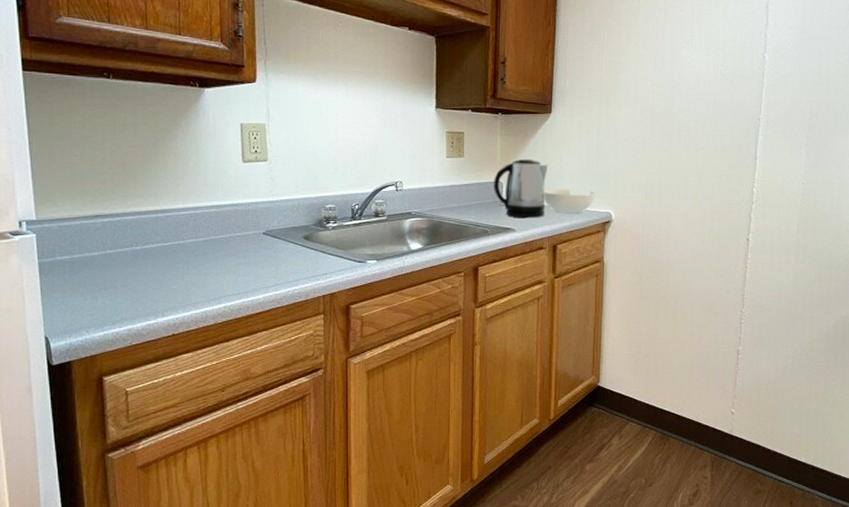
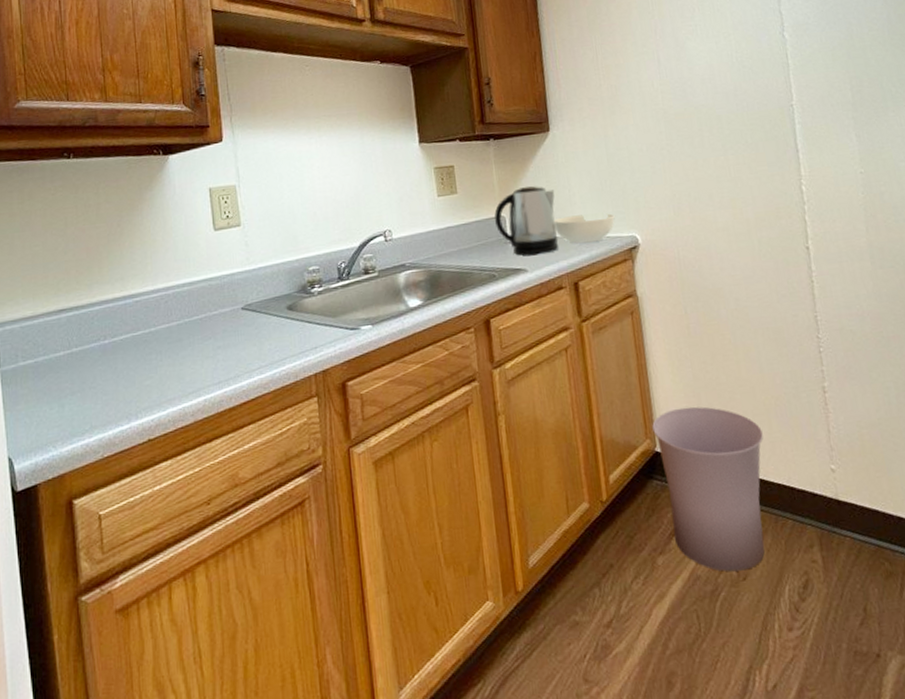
waste bin: none [599,354,684,480] -> present [652,406,765,572]

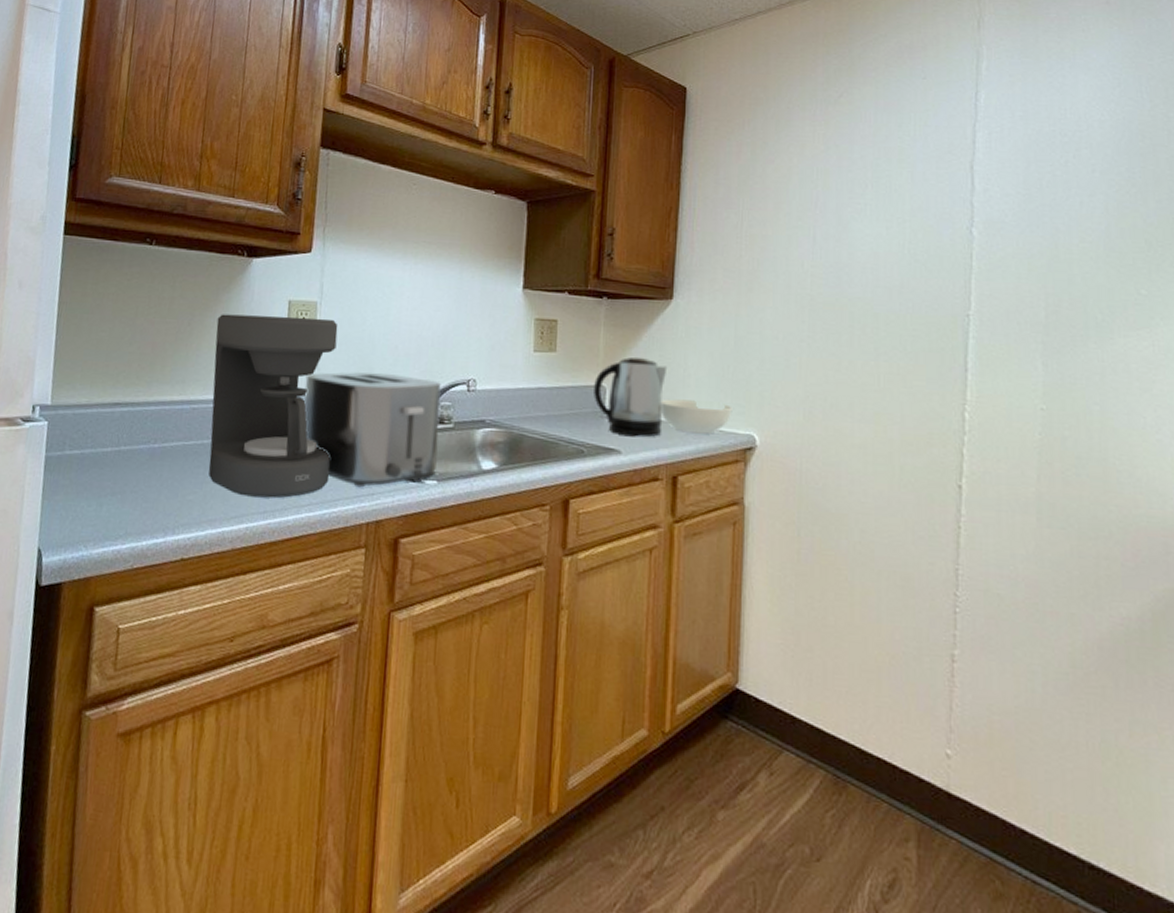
coffee maker: none [144,199,274,372] -> present [208,314,338,499]
toaster: none [236,237,369,345] -> present [304,372,441,488]
waste bin: present [652,406,765,572] -> none [737,643,868,850]

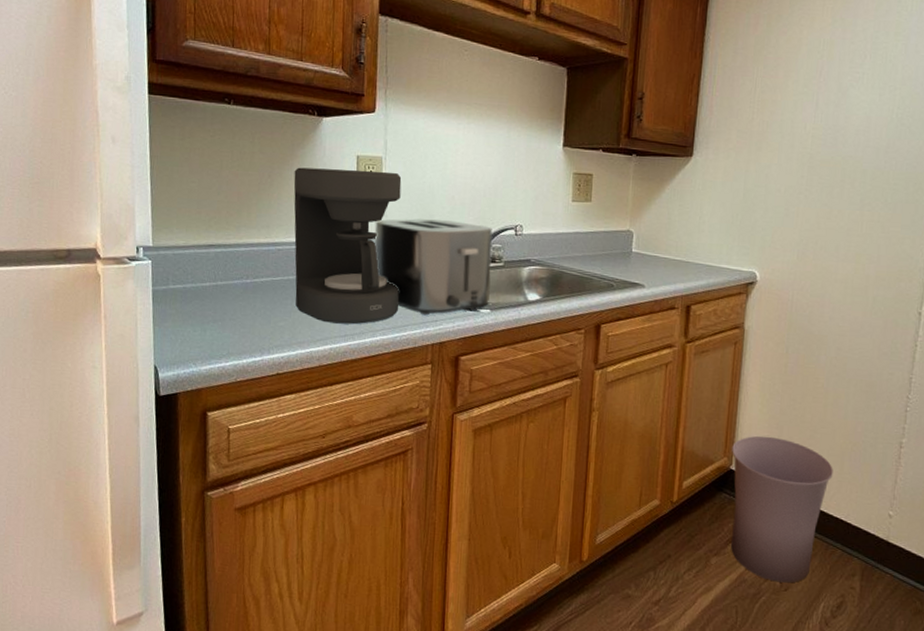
kettle: present [593,356,668,438] -> none [622,206,686,274]
bowl: present [660,399,733,435] -> none [678,242,739,272]
waste bin: none [737,643,868,850] -> present [731,435,833,583]

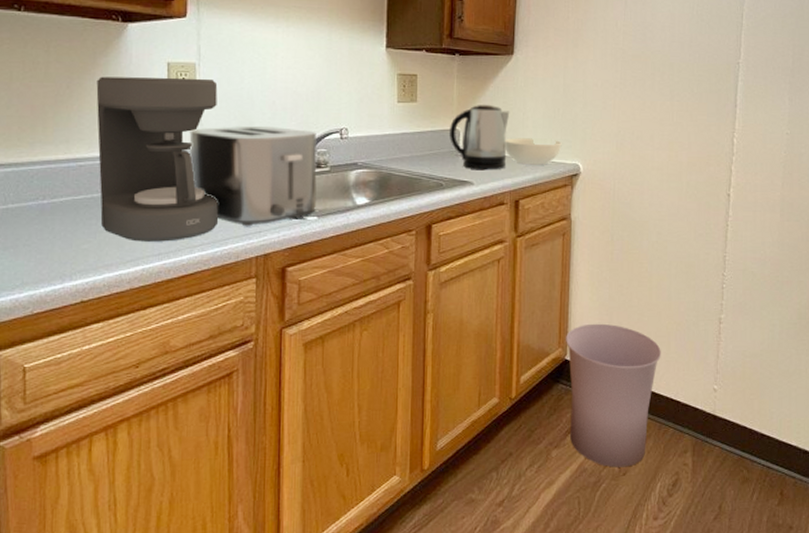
kettle: none [622,206,686,274] -> present [449,104,510,171]
bowl: none [678,242,739,272] -> present [504,138,562,165]

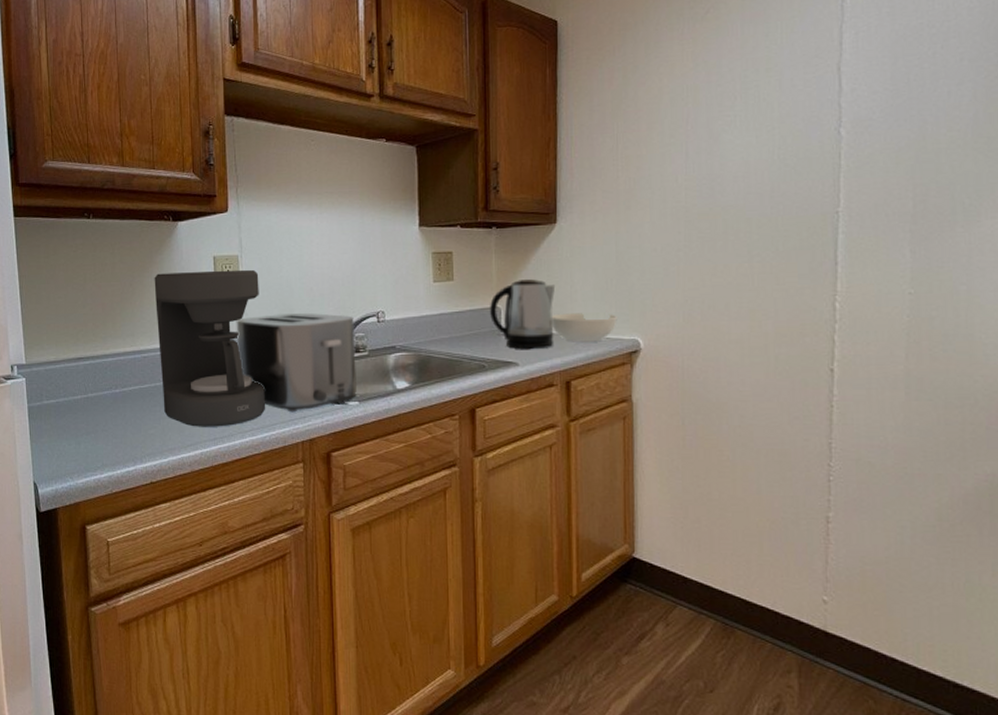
waste bin: present [566,323,661,468] -> none [632,518,751,683]

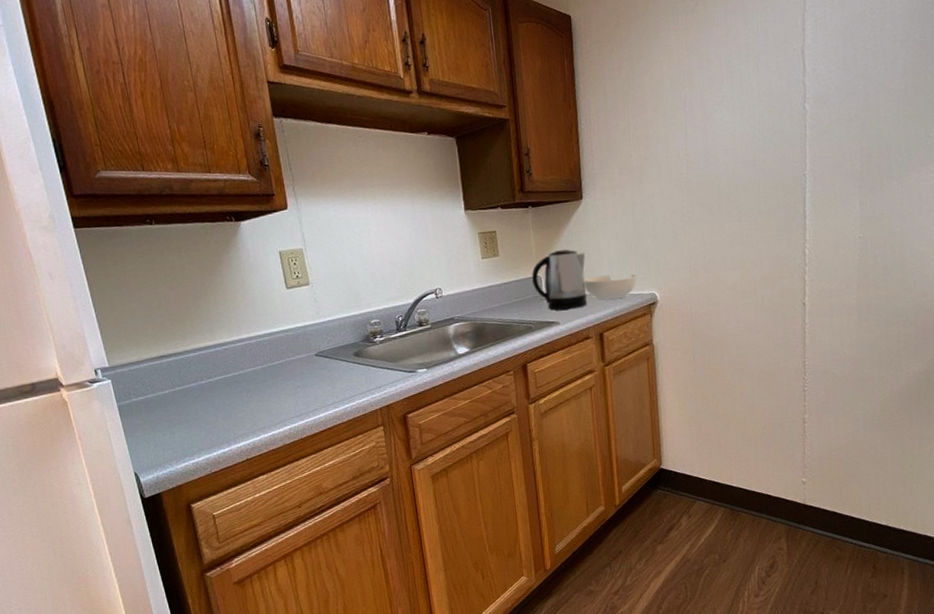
coffee maker: present [154,269,266,427] -> none [224,261,345,407]
toaster: present [236,312,357,413] -> none [307,294,424,384]

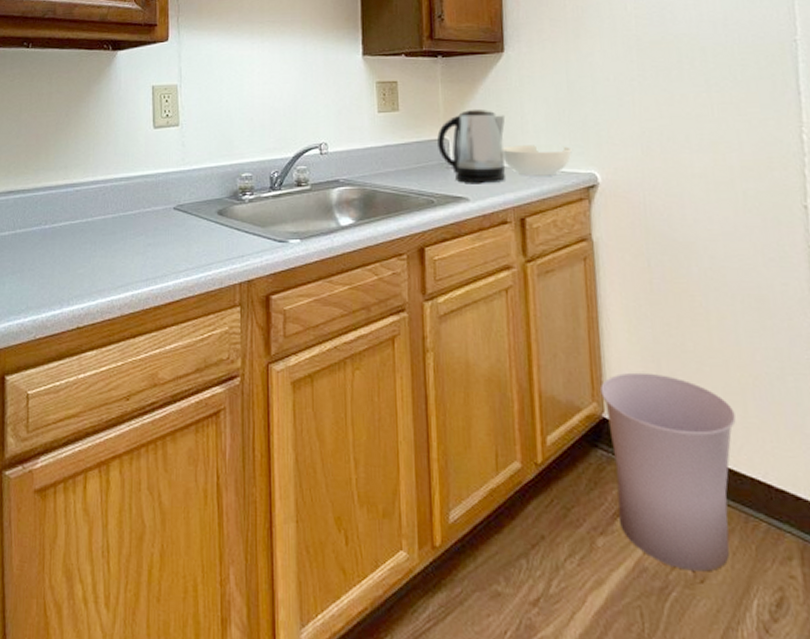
waste bin: none [659,434,750,556] -> present [600,372,736,572]

